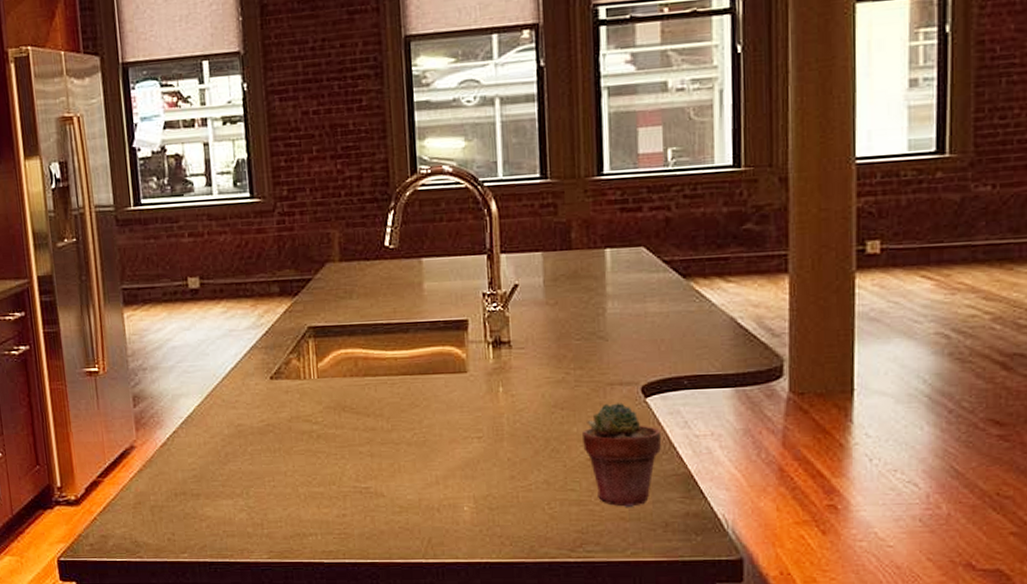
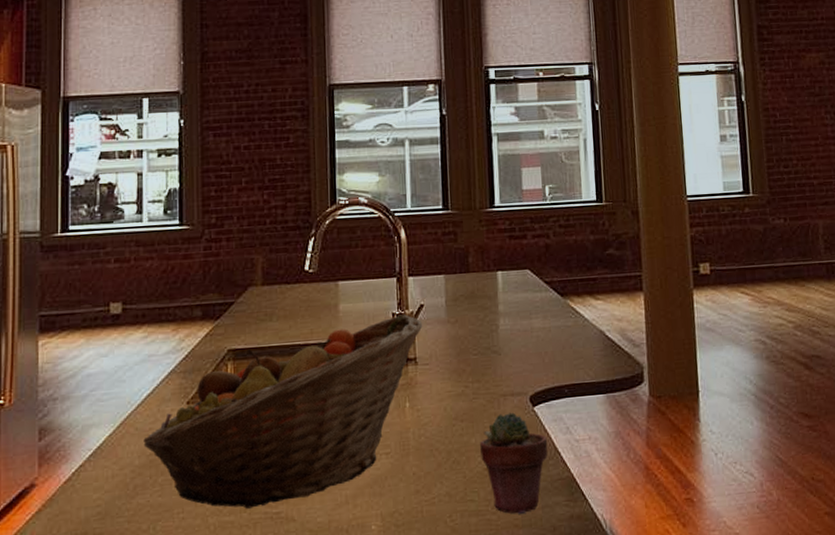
fruit basket: none [231,294,518,482] -> present [143,314,423,509]

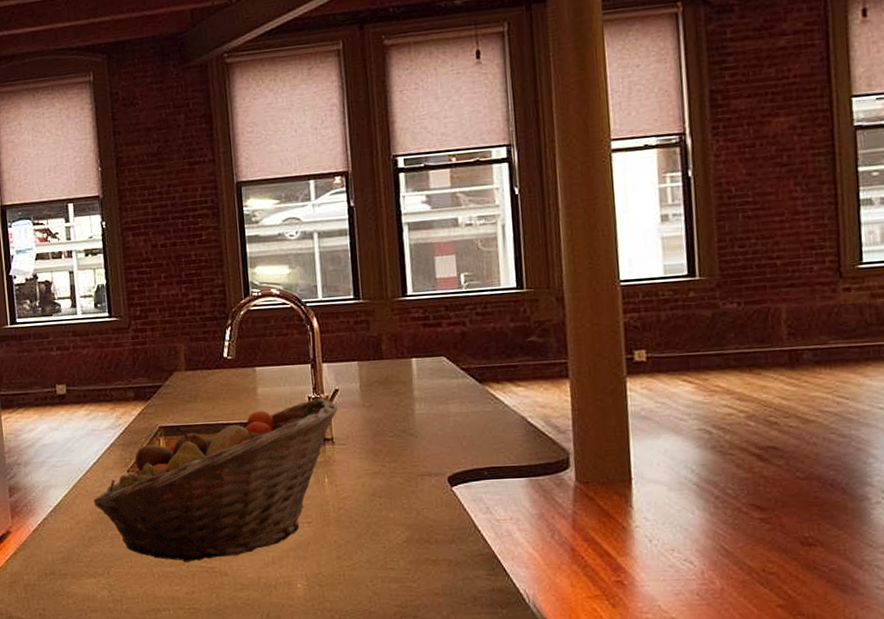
potted succulent: present [480,412,548,514] -> none [398,491,468,584]

